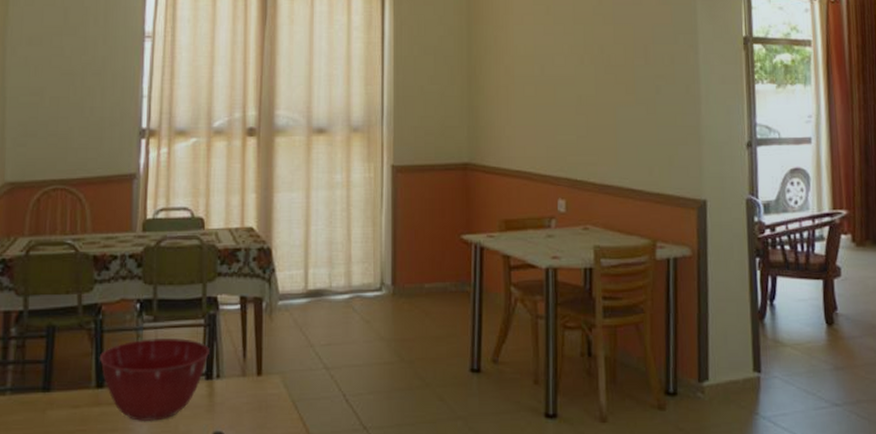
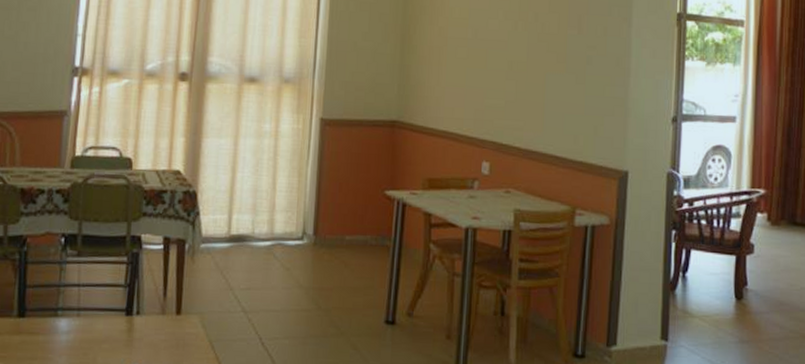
mixing bowl: present [99,338,209,422] -> none [22,272,131,353]

